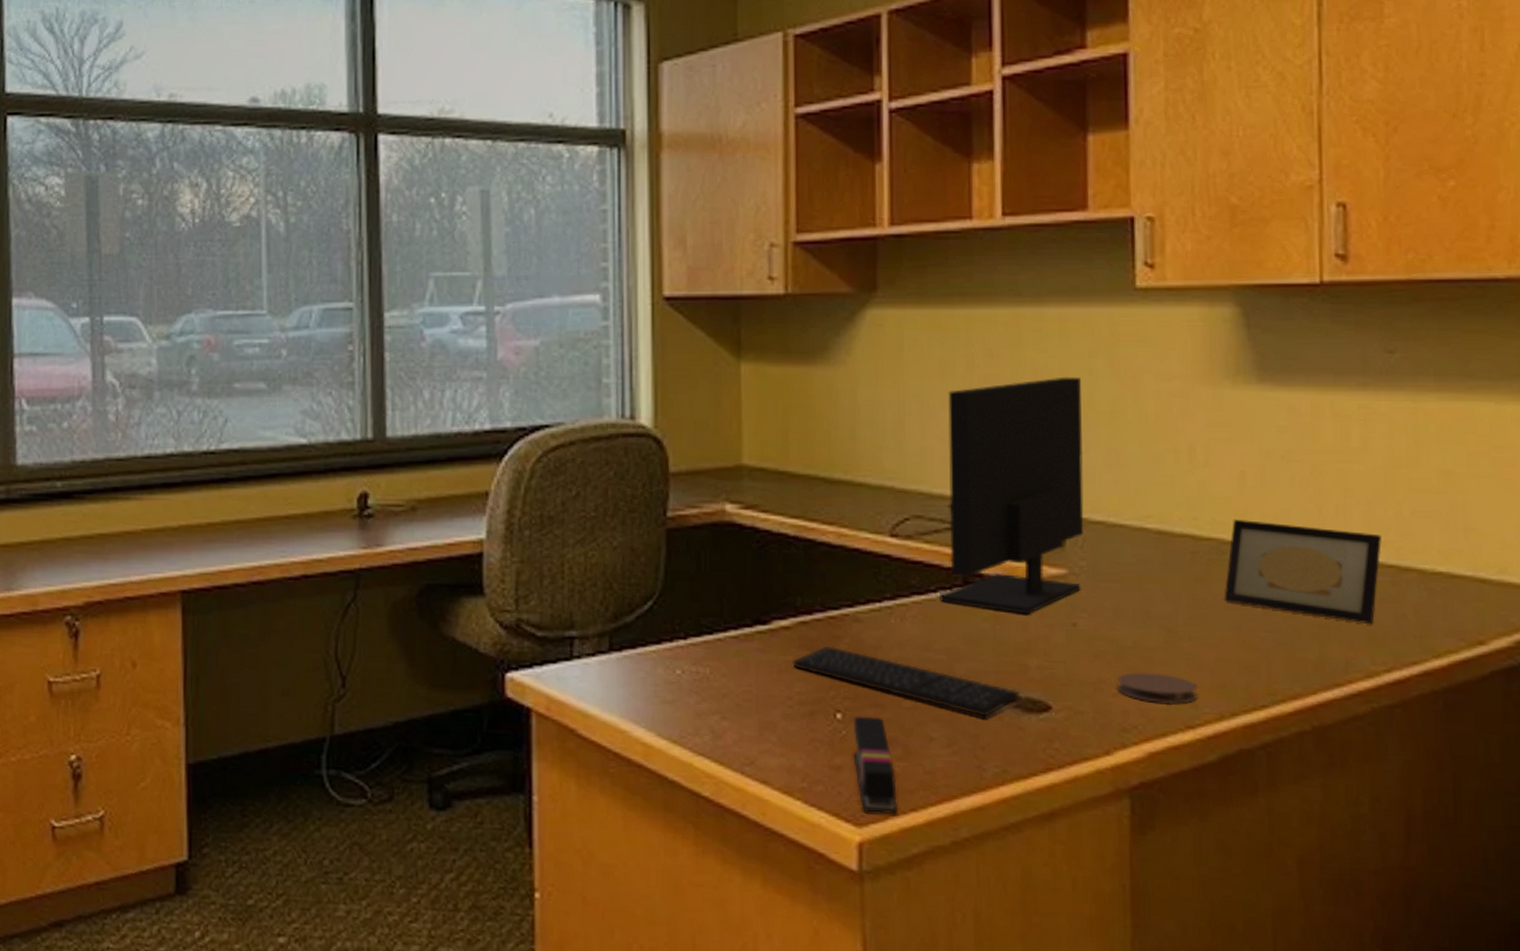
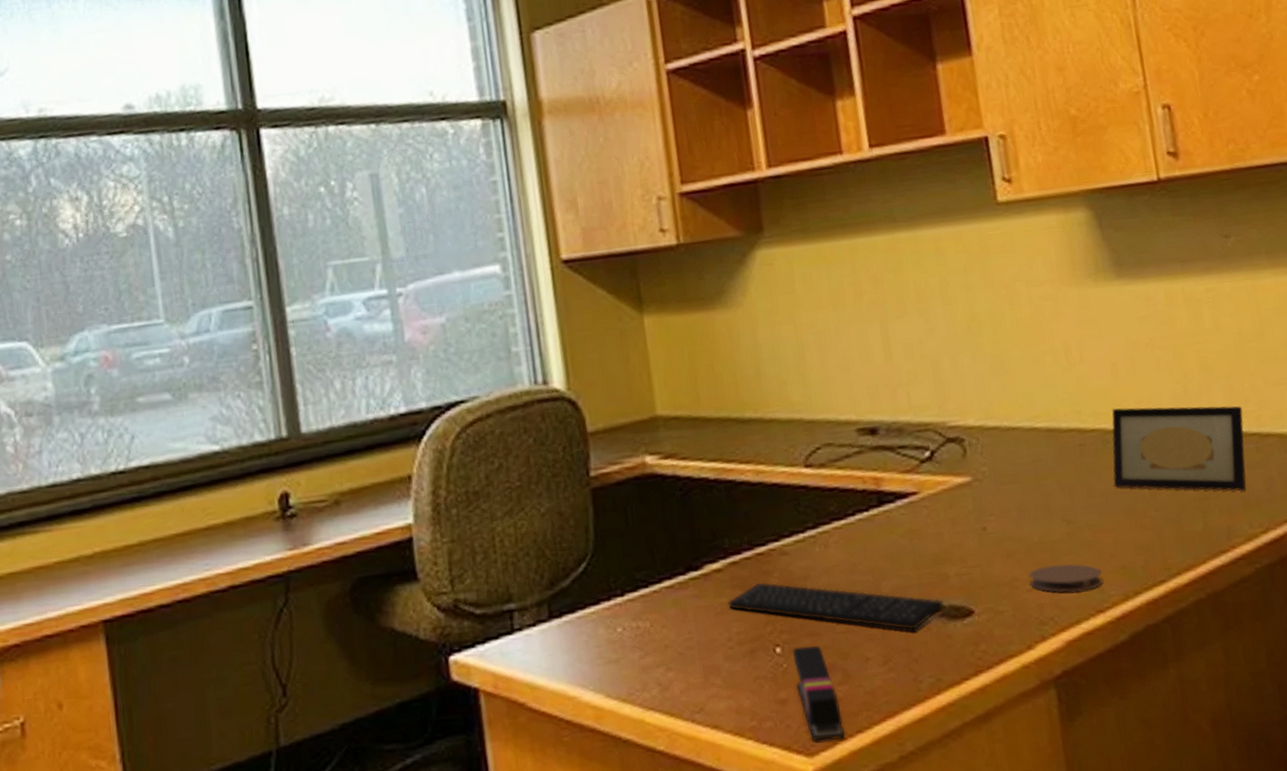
monitor: present [940,377,1084,614] -> none [841,292,986,526]

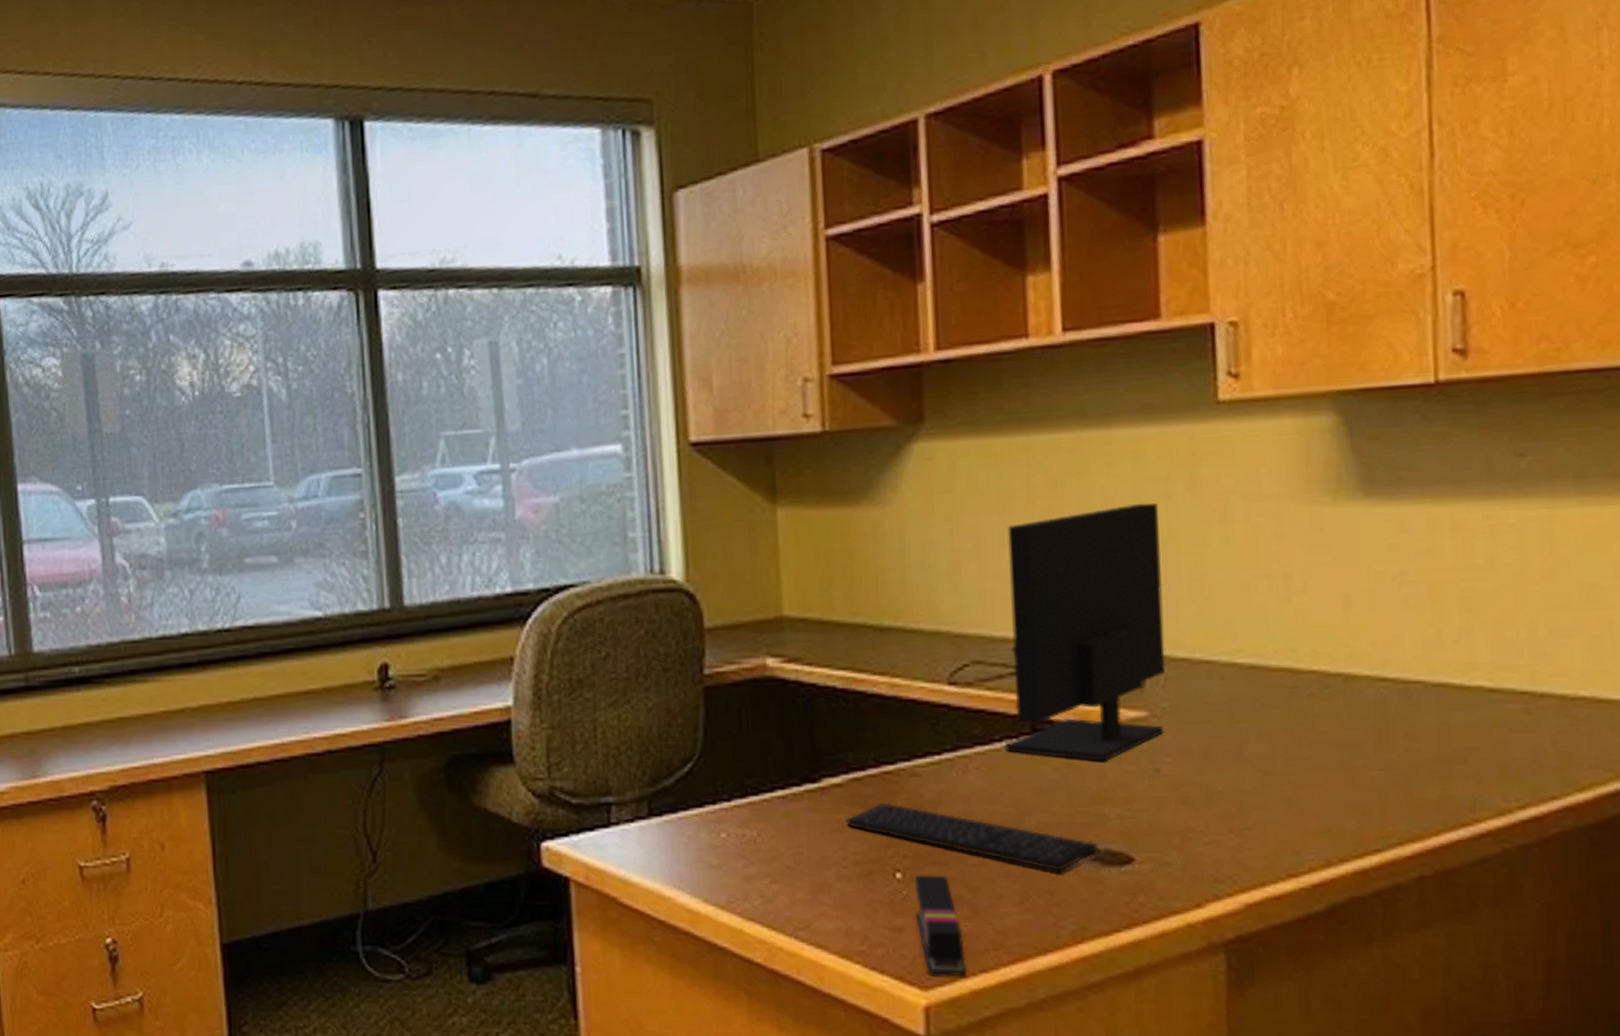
monitor: none [841,292,986,526] -> present [1005,502,1166,761]
coaster: present [1029,563,1103,593] -> none [1208,817,1301,852]
picture frame: present [1112,406,1247,491] -> none [1328,648,1513,758]

